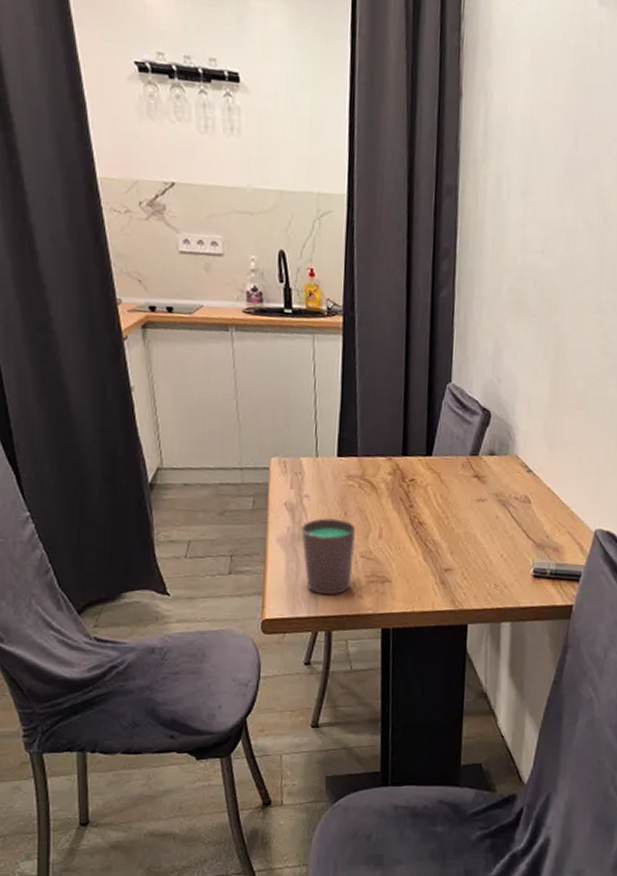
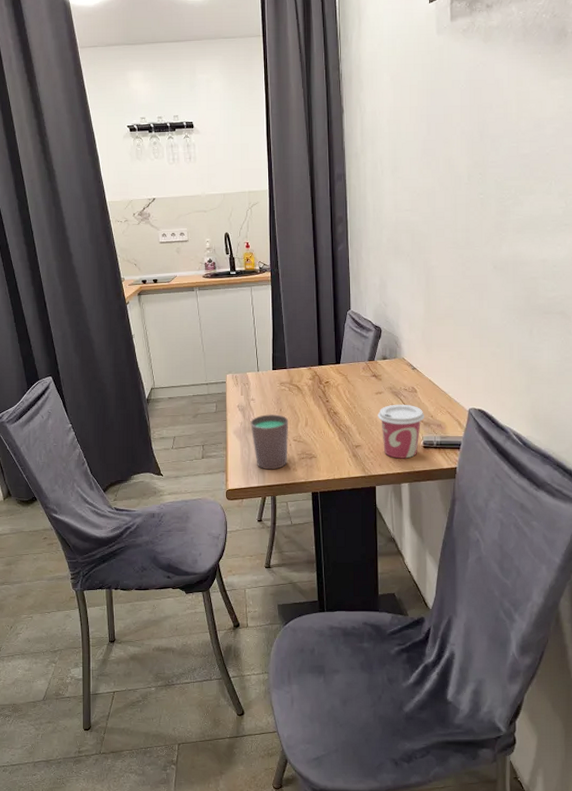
cup: none [477,517,538,590] -> present [378,404,424,459]

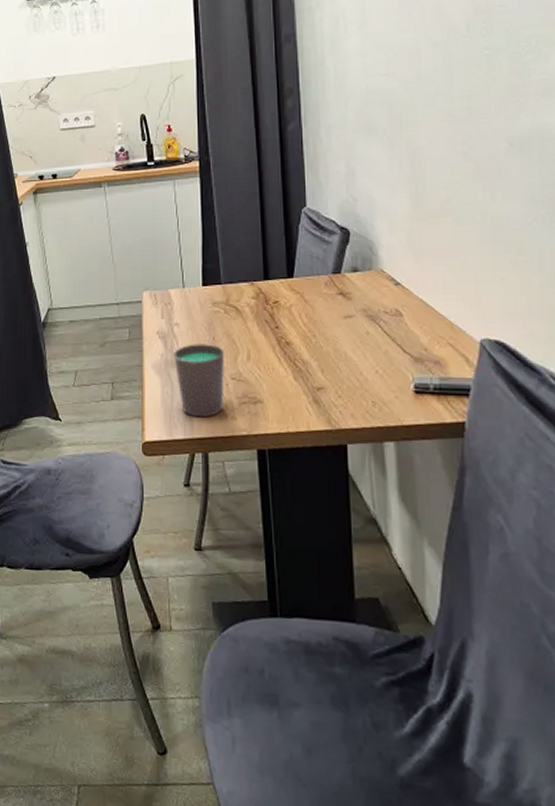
cup: present [378,404,424,459] -> none [347,332,415,408]

